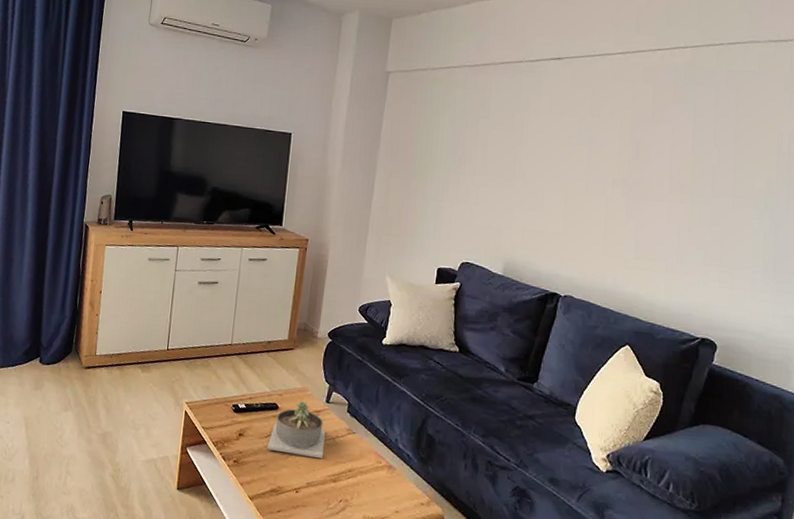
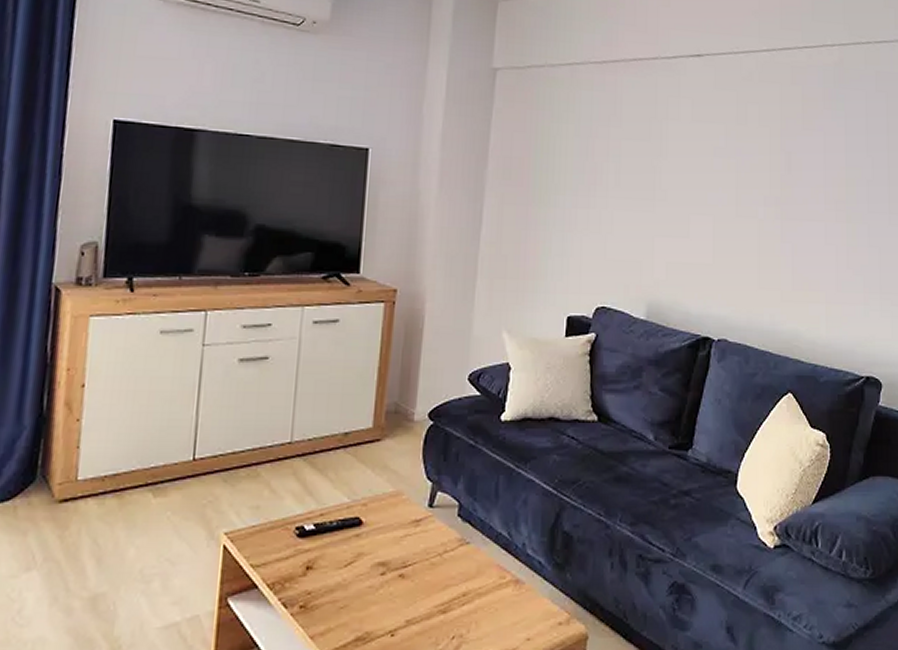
succulent planter: present [267,400,326,459] -> none [348,508,430,585]

